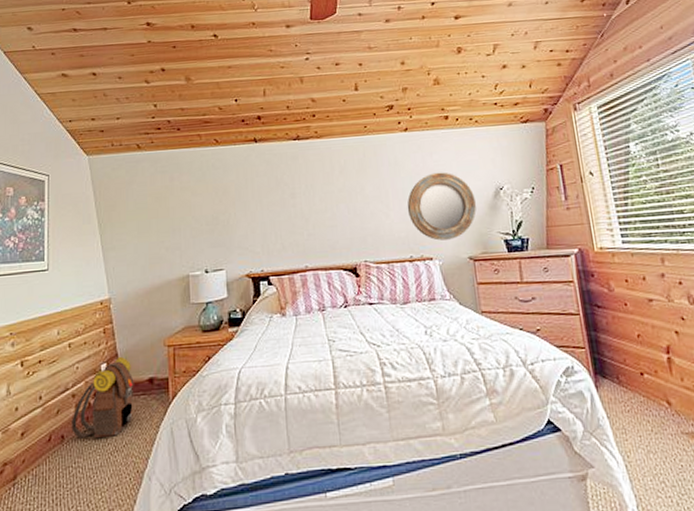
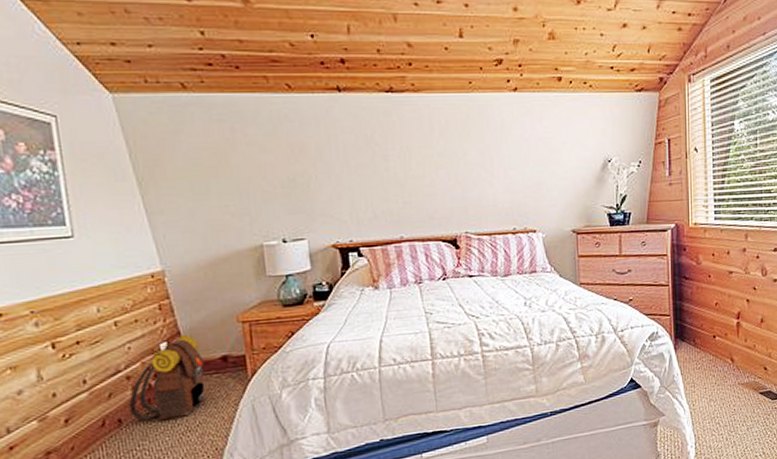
home mirror: present [407,172,477,241] -> none [512,140,583,213]

